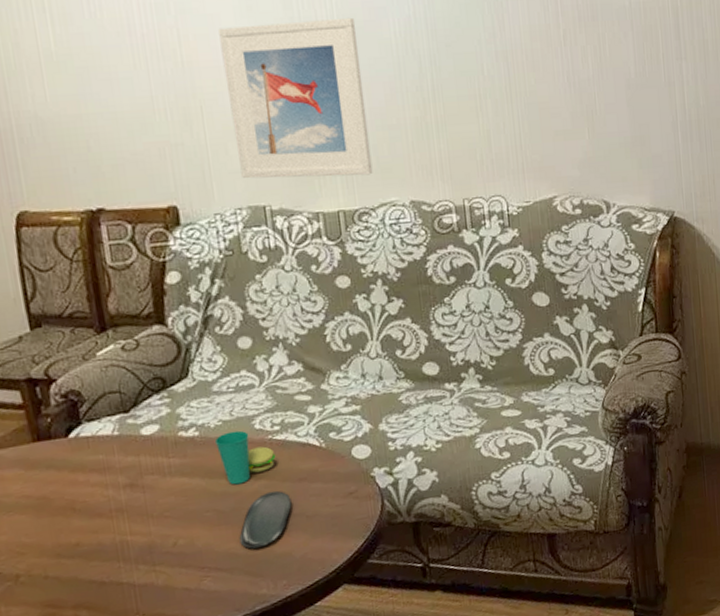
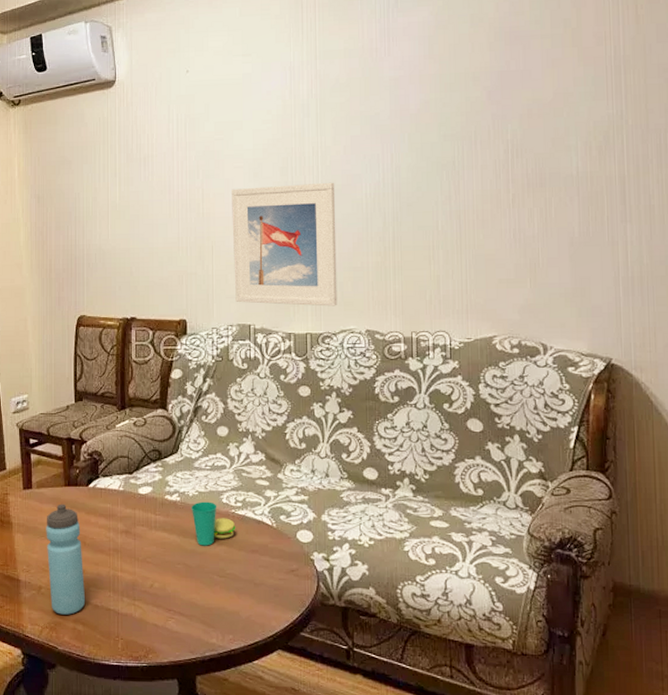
water bottle: none [12,464,87,604] -> present [46,504,86,615]
oval tray: present [239,490,292,549] -> none [200,556,244,602]

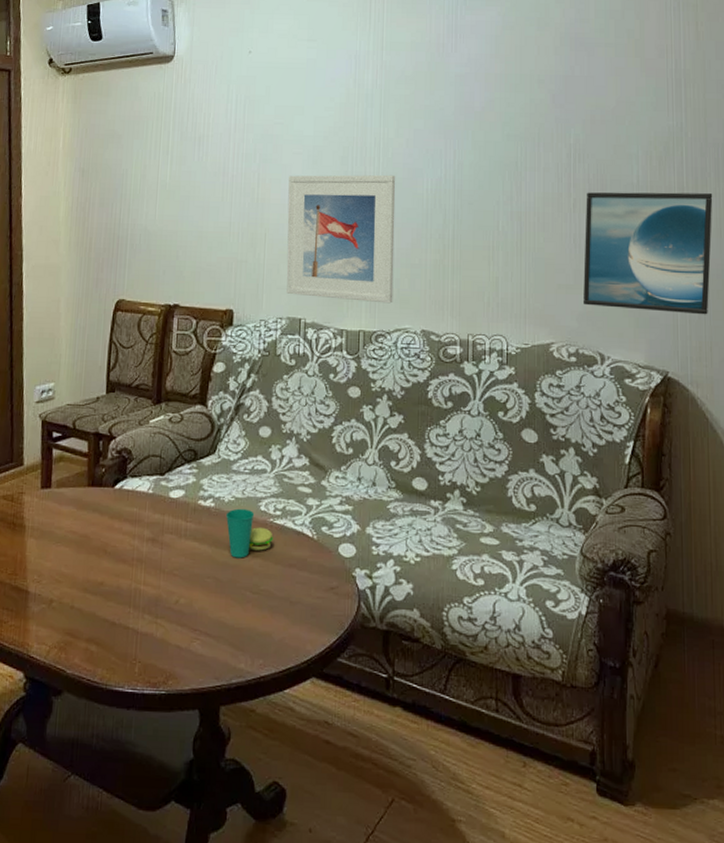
water bottle: present [46,504,86,615] -> none [62,506,102,633]
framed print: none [524,180,656,302] -> present [582,192,713,315]

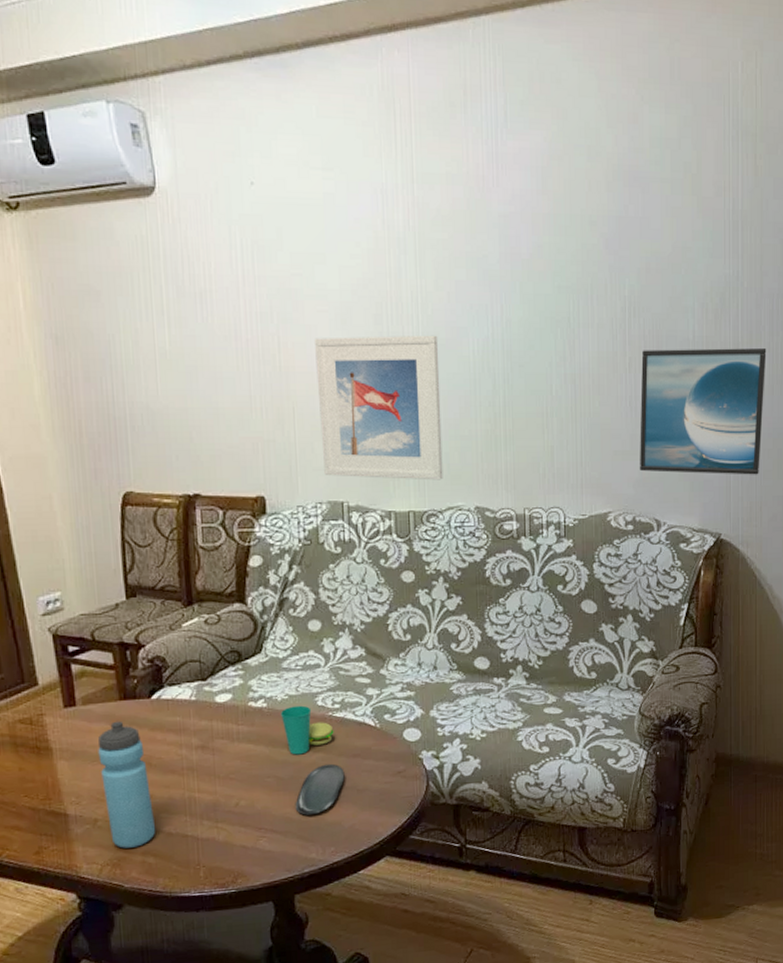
water bottle: none [62,506,102,633] -> present [98,721,156,848]
oval tray: none [230,570,280,622] -> present [295,763,345,815]

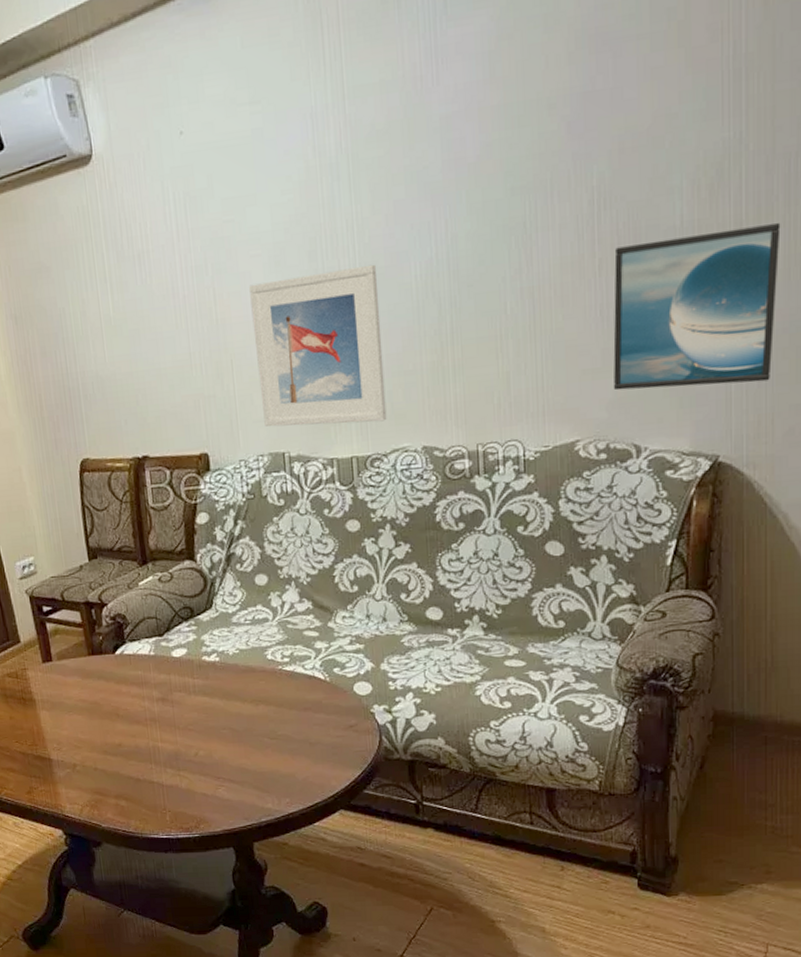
water bottle: present [98,721,156,848] -> none [73,674,126,791]
cup: present [280,705,334,755] -> none [232,659,285,708]
oval tray: present [295,763,345,815] -> none [250,716,297,766]

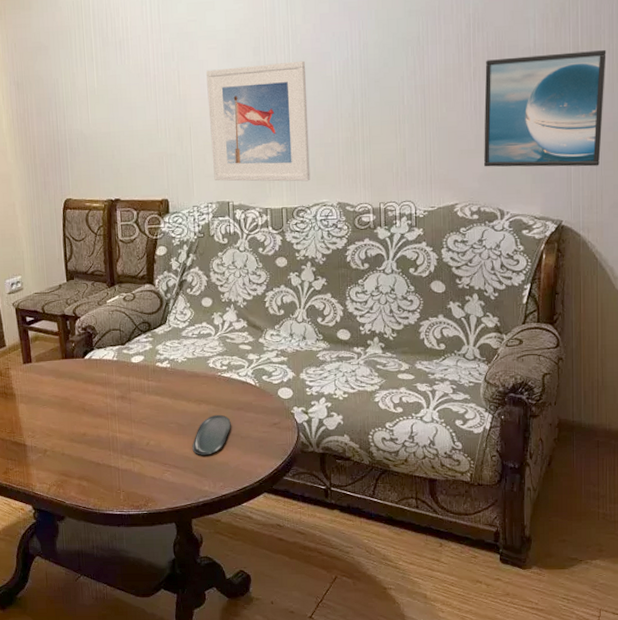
oval tray: none [250,716,297,766] -> present [192,414,231,455]

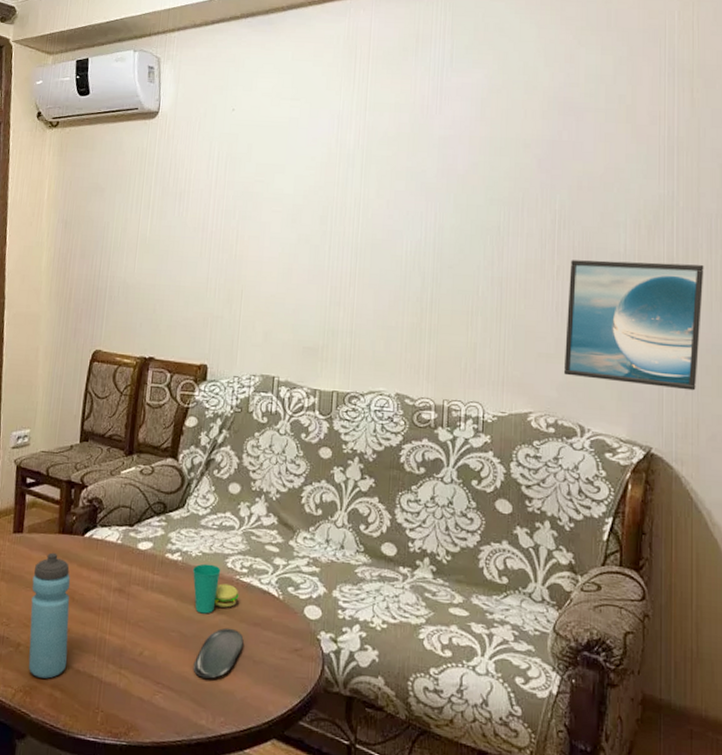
water bottle: none [47,375,88,473] -> present [28,552,71,679]
cup: none [180,366,222,406] -> present [192,563,239,614]
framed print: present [206,60,310,182] -> none [261,233,375,365]

